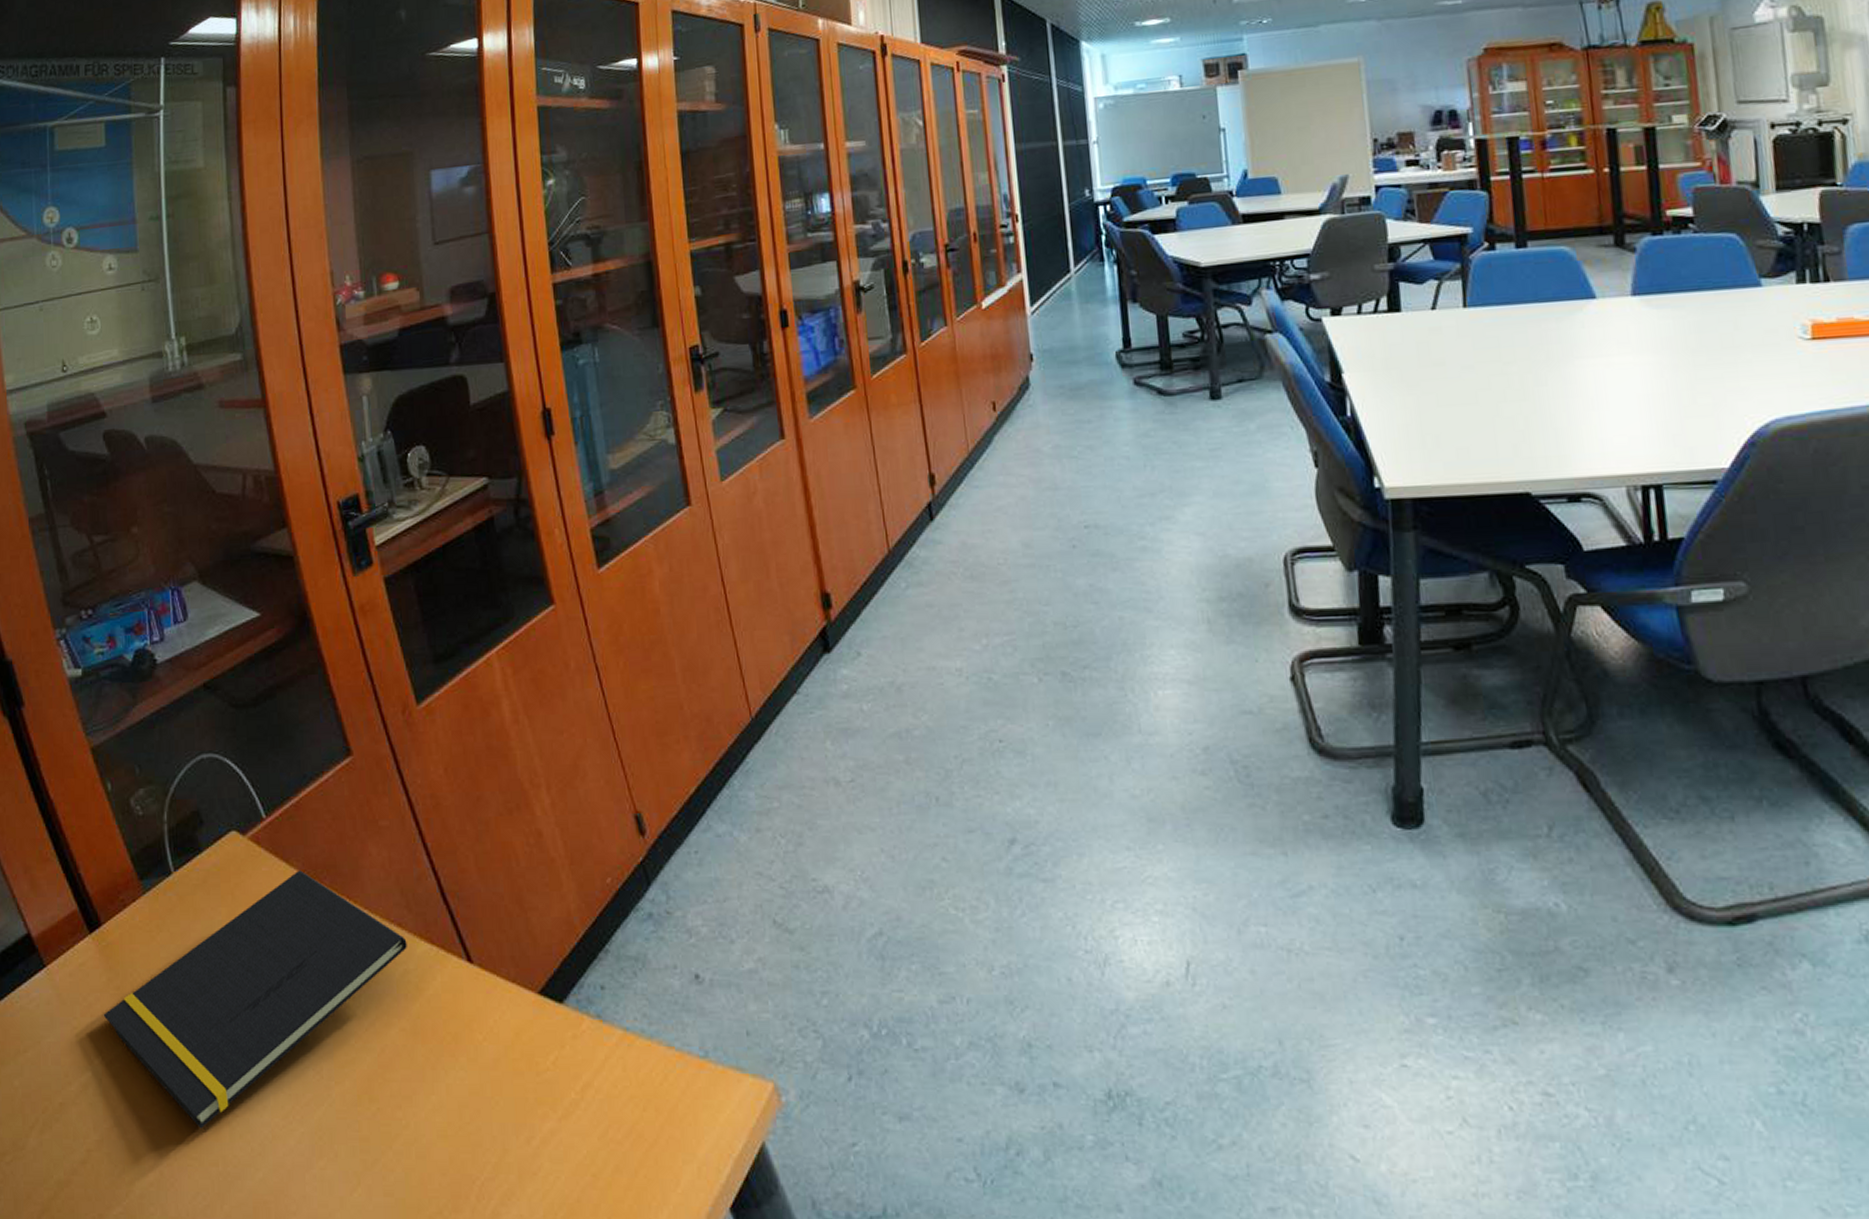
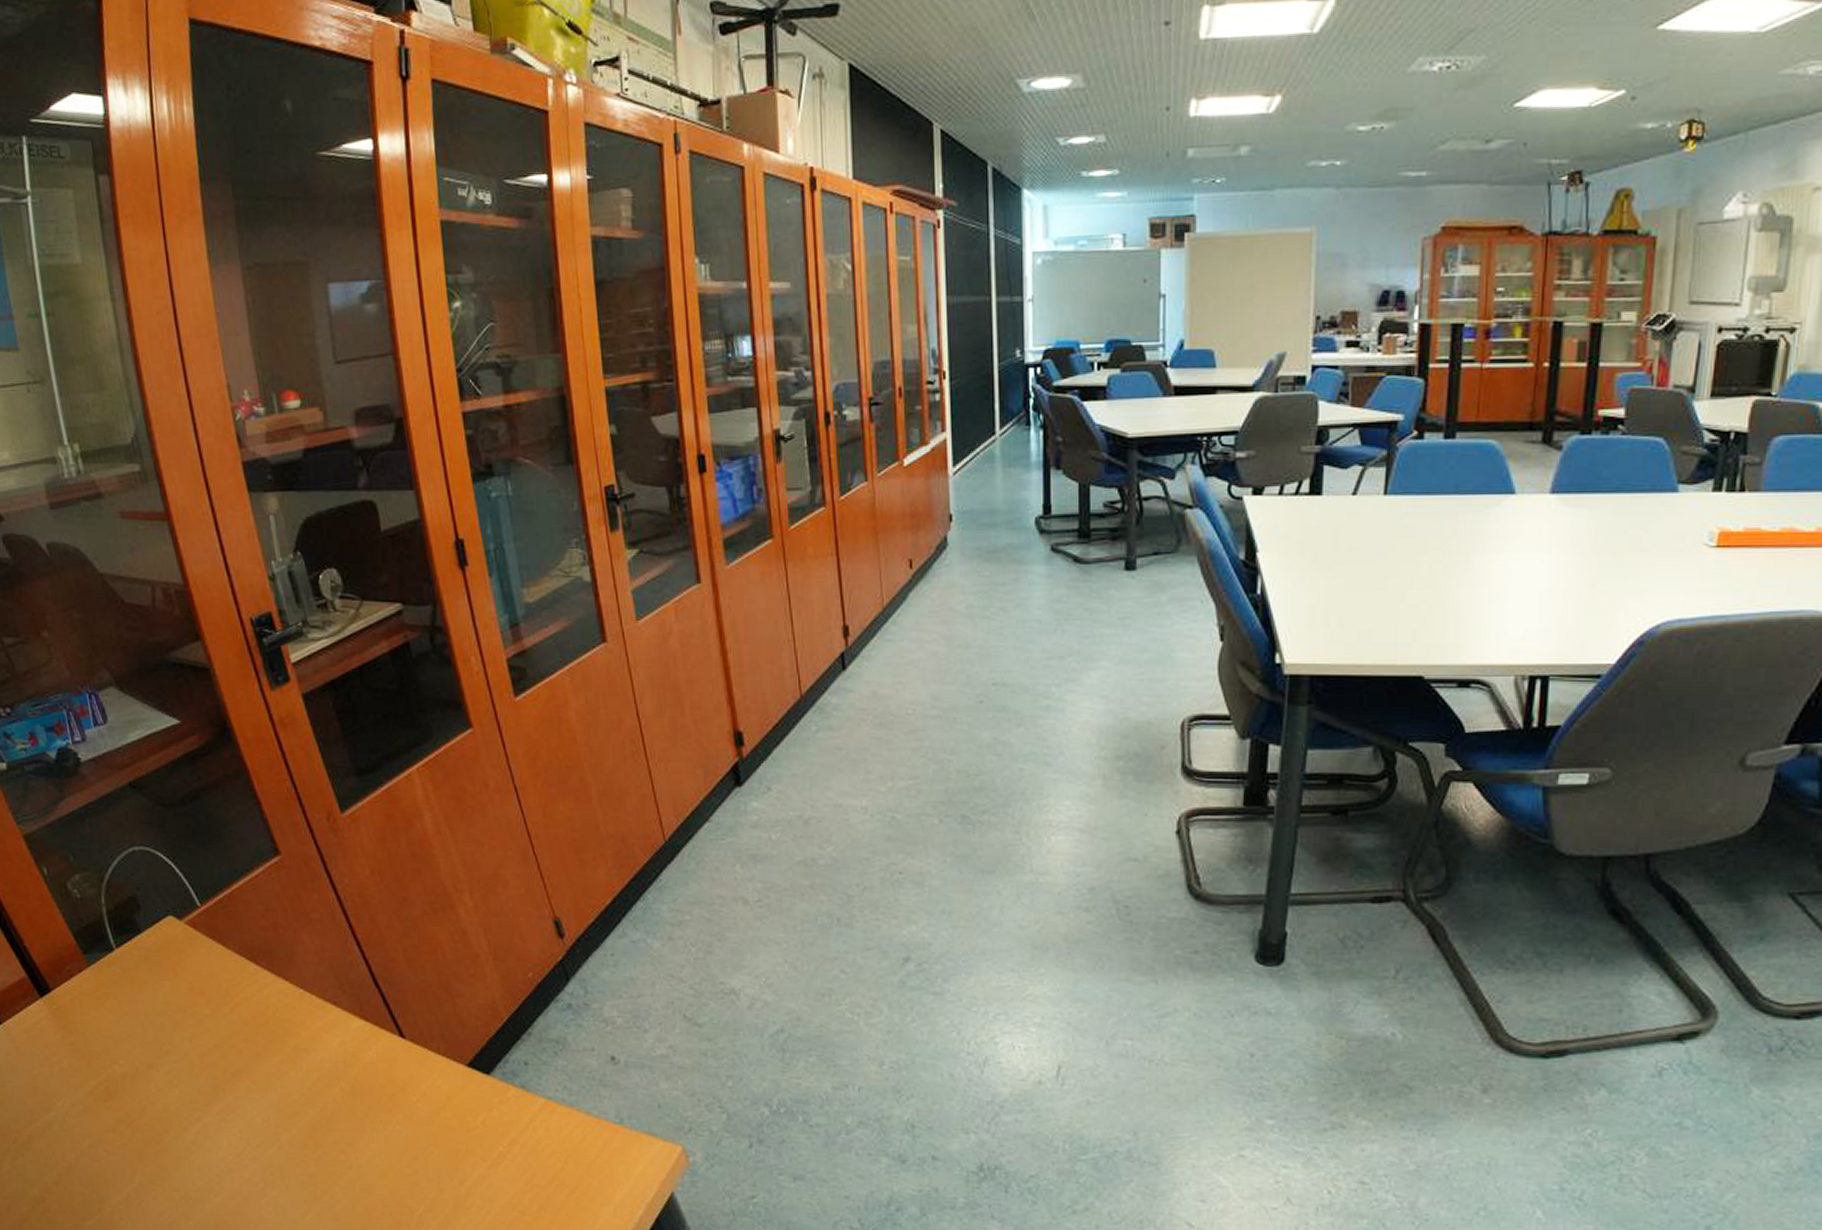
notepad: present [103,870,407,1128] -> none [61,952,343,1161]

